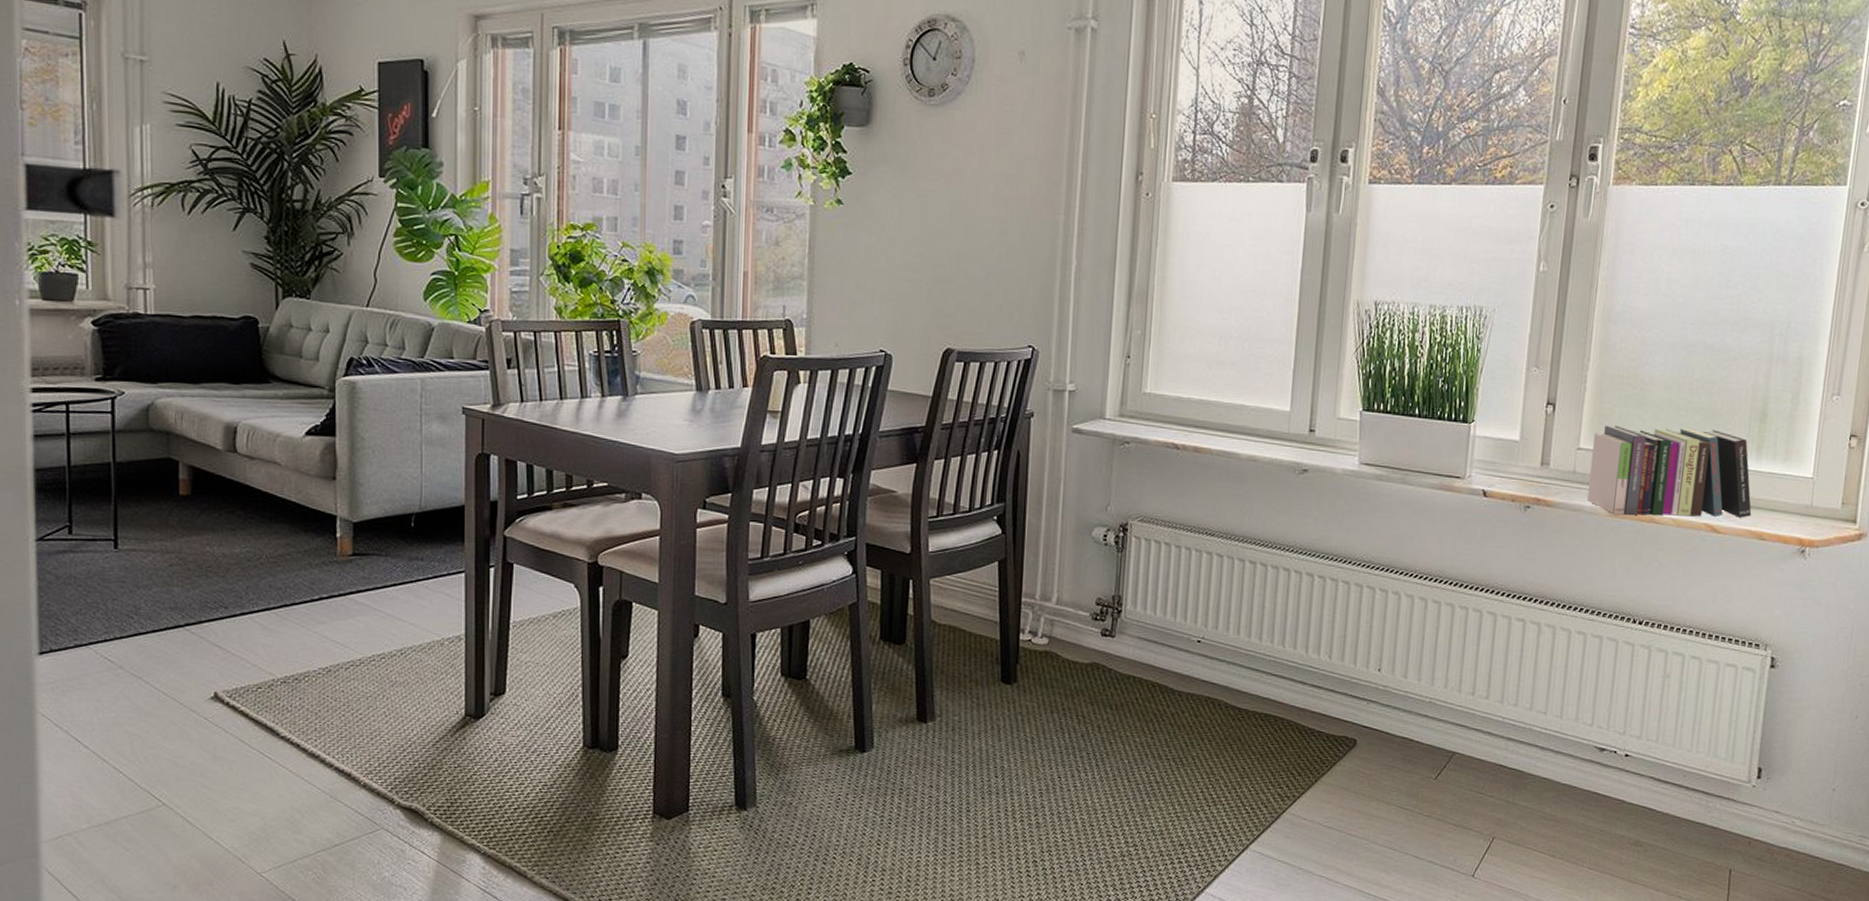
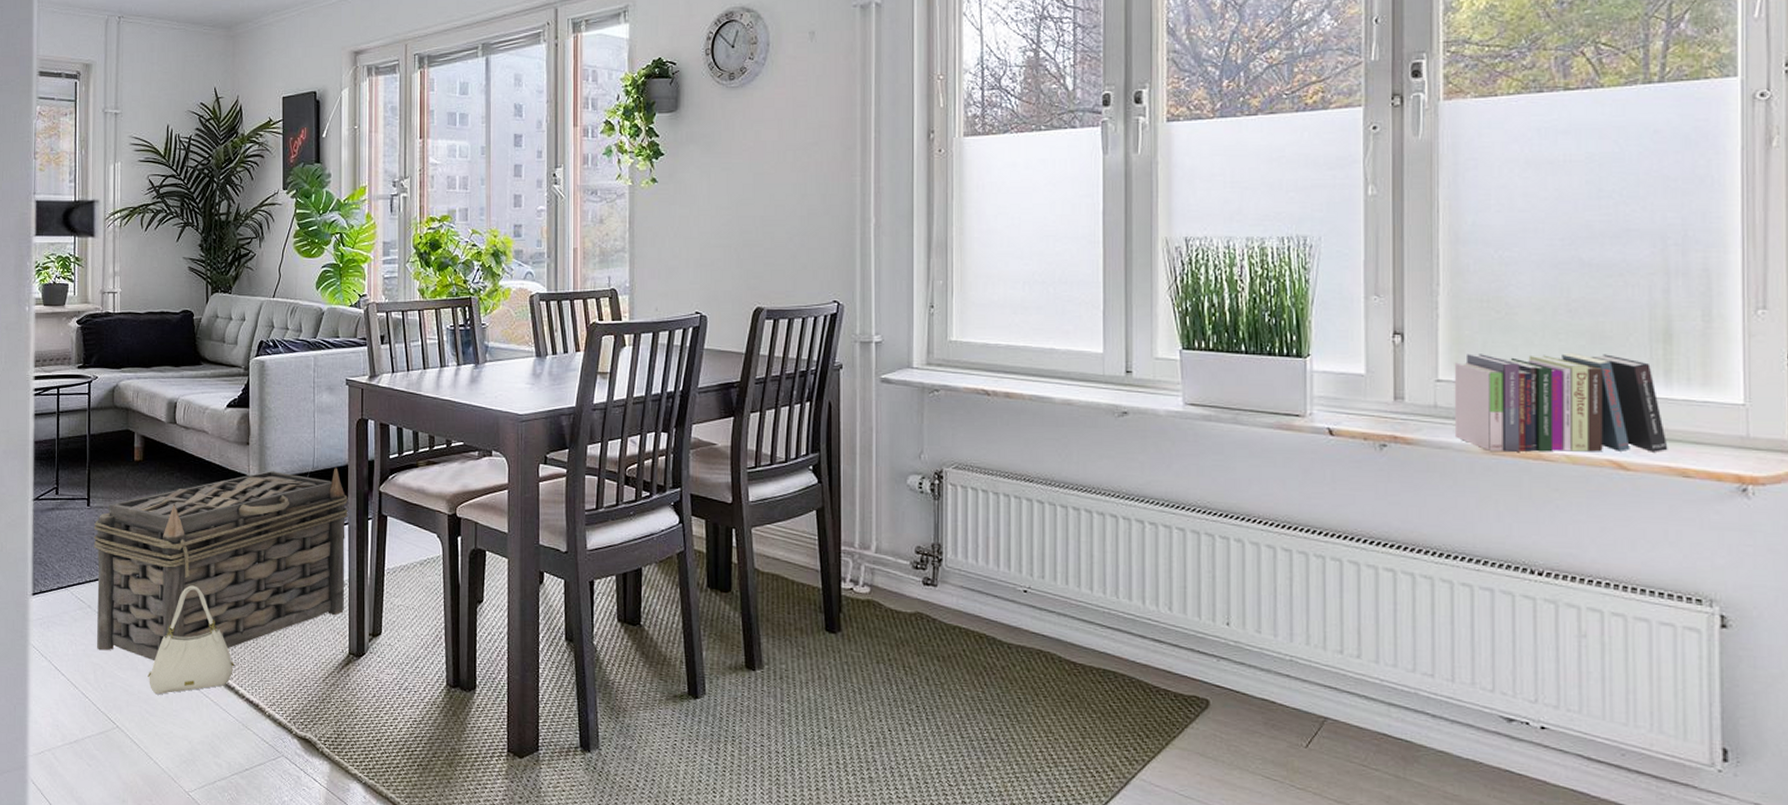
basket: none [124,508,466,729] -> present [93,467,349,661]
handbag: none [204,641,319,767] -> present [148,585,234,695]

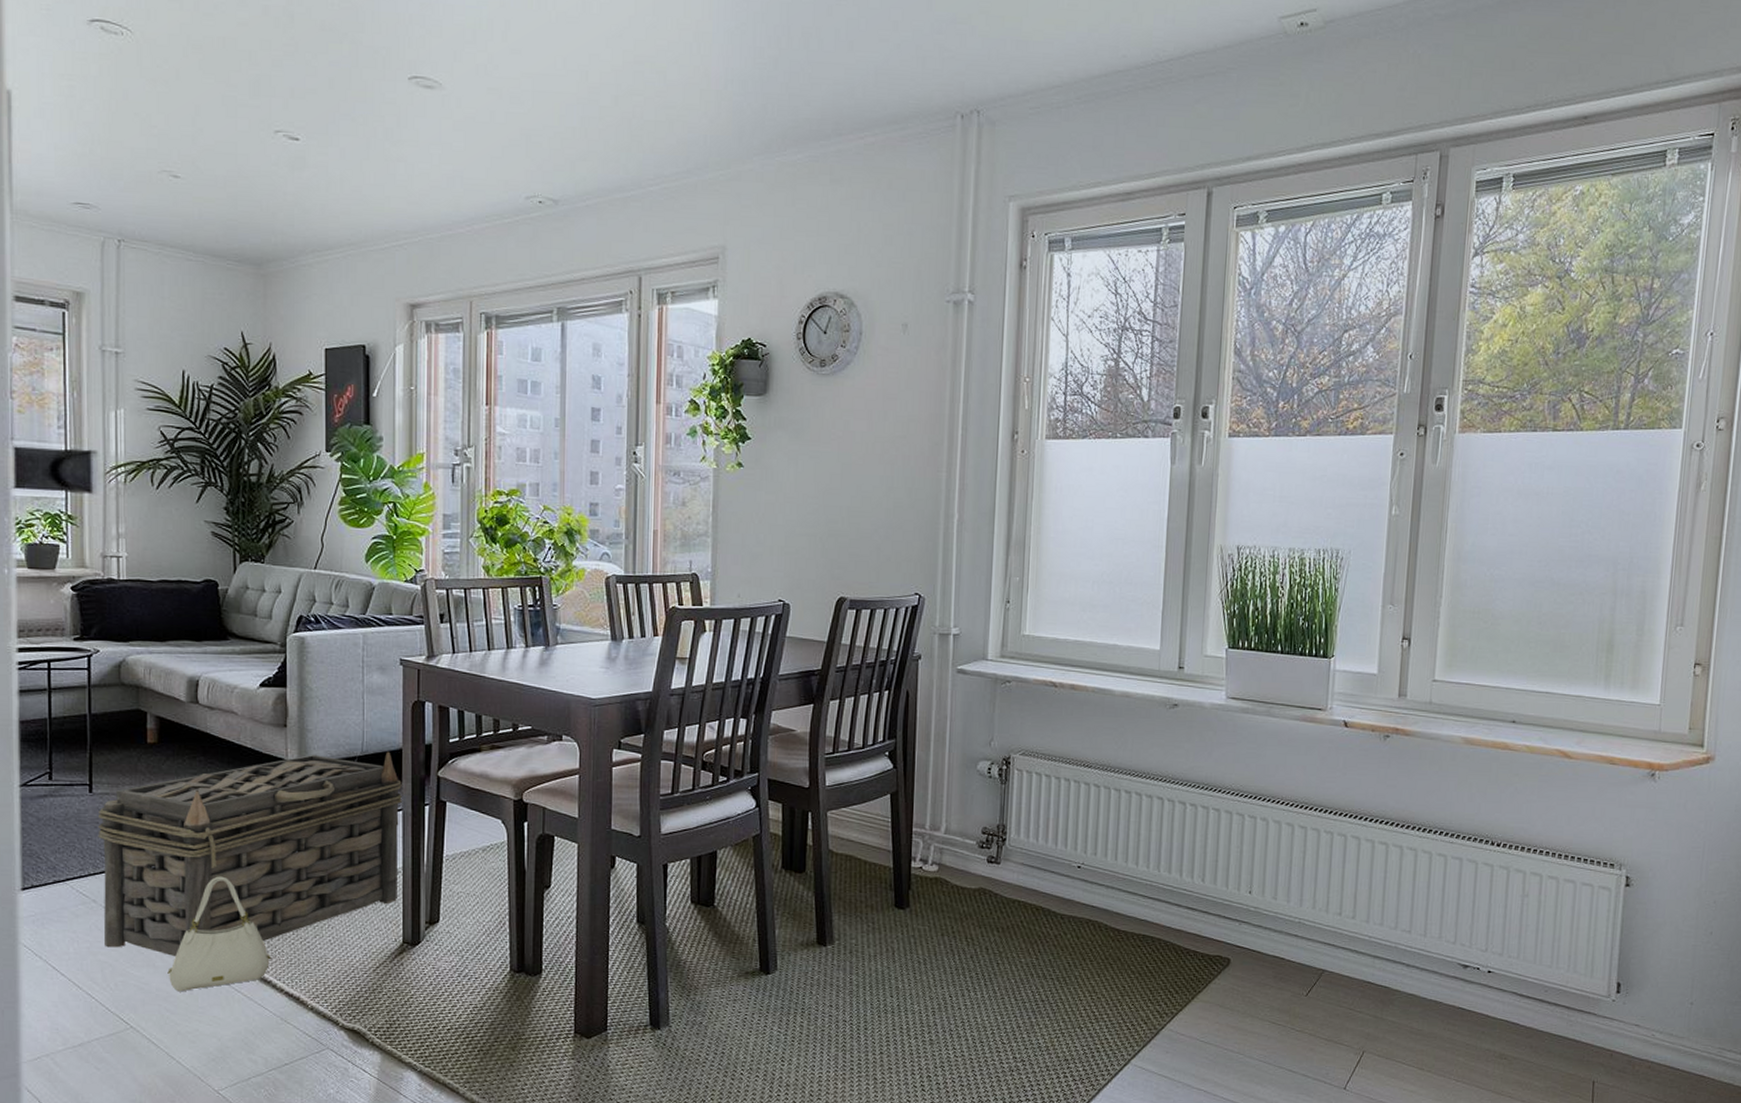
books: present [1454,352,1668,453] -> none [1443,658,1602,744]

